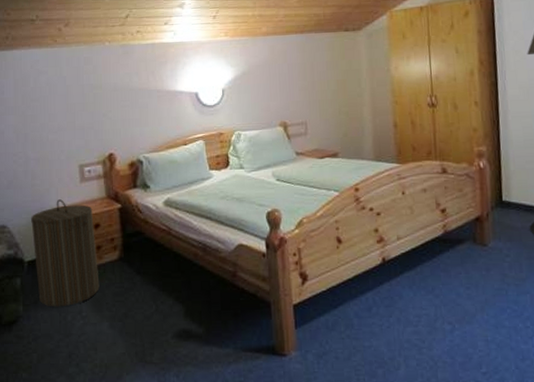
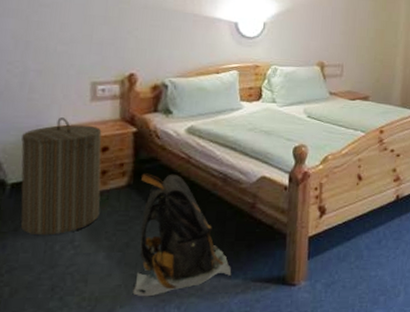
backpack: none [131,246,222,364] -> present [132,173,232,296]

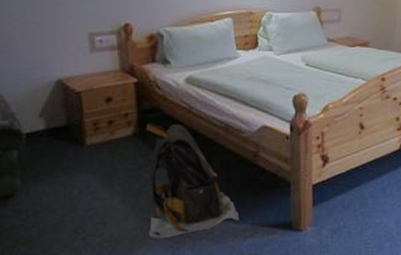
laundry hamper: present [20,117,102,236] -> none [29,69,111,182]

